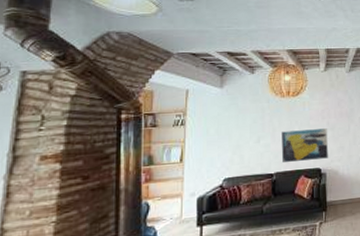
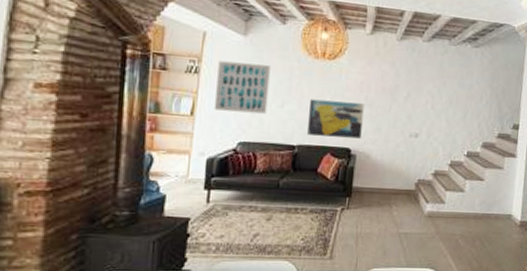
wall art: none [200,109,246,154] -> present [213,61,271,114]

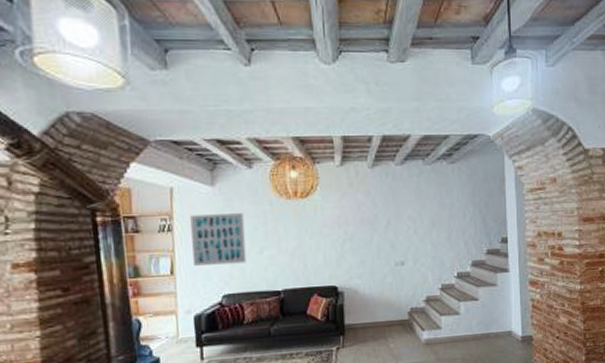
wall art: present [307,99,364,139] -> none [289,239,346,279]

